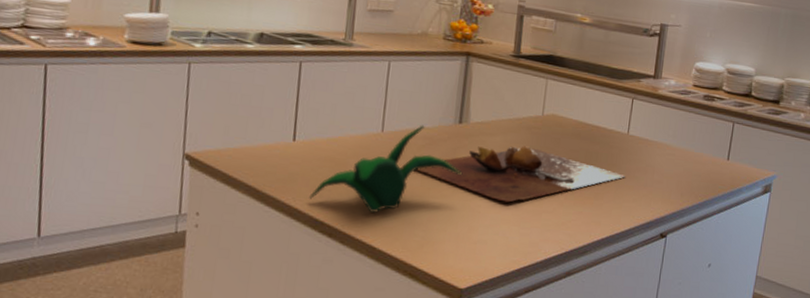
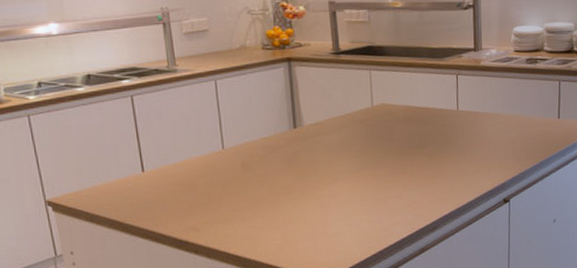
succulent plant: present [309,125,463,214] -> none [169,136,307,226]
cutting board: present [418,146,625,203] -> none [264,139,462,195]

